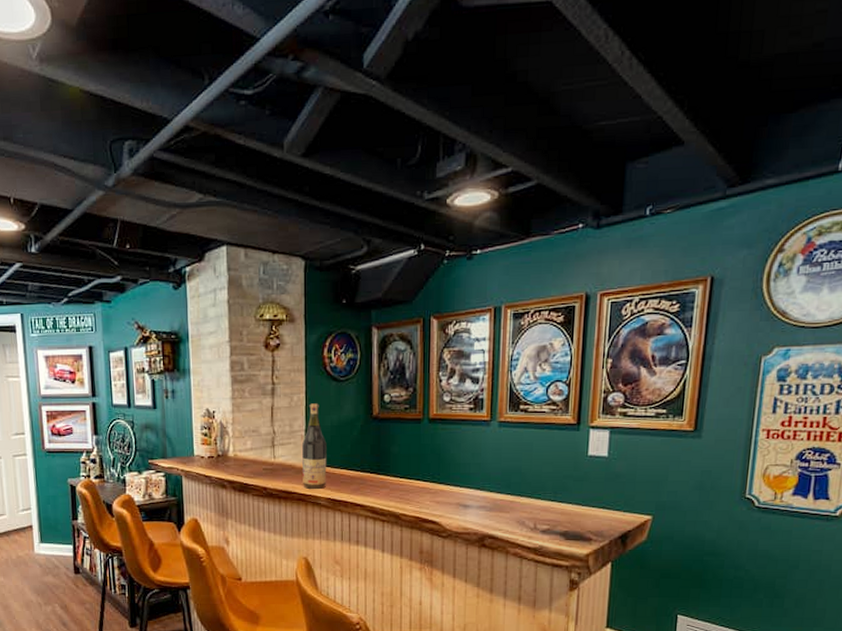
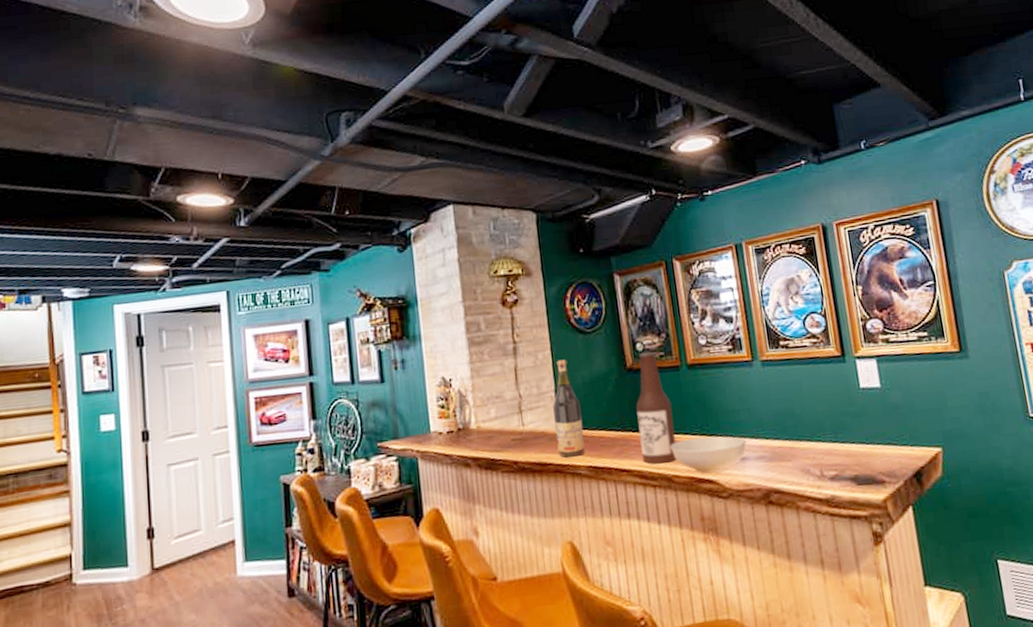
root beer bottle: none [376,403,409,504] -> present [636,351,677,465]
bowl: none [402,484,471,515] -> present [670,436,746,474]

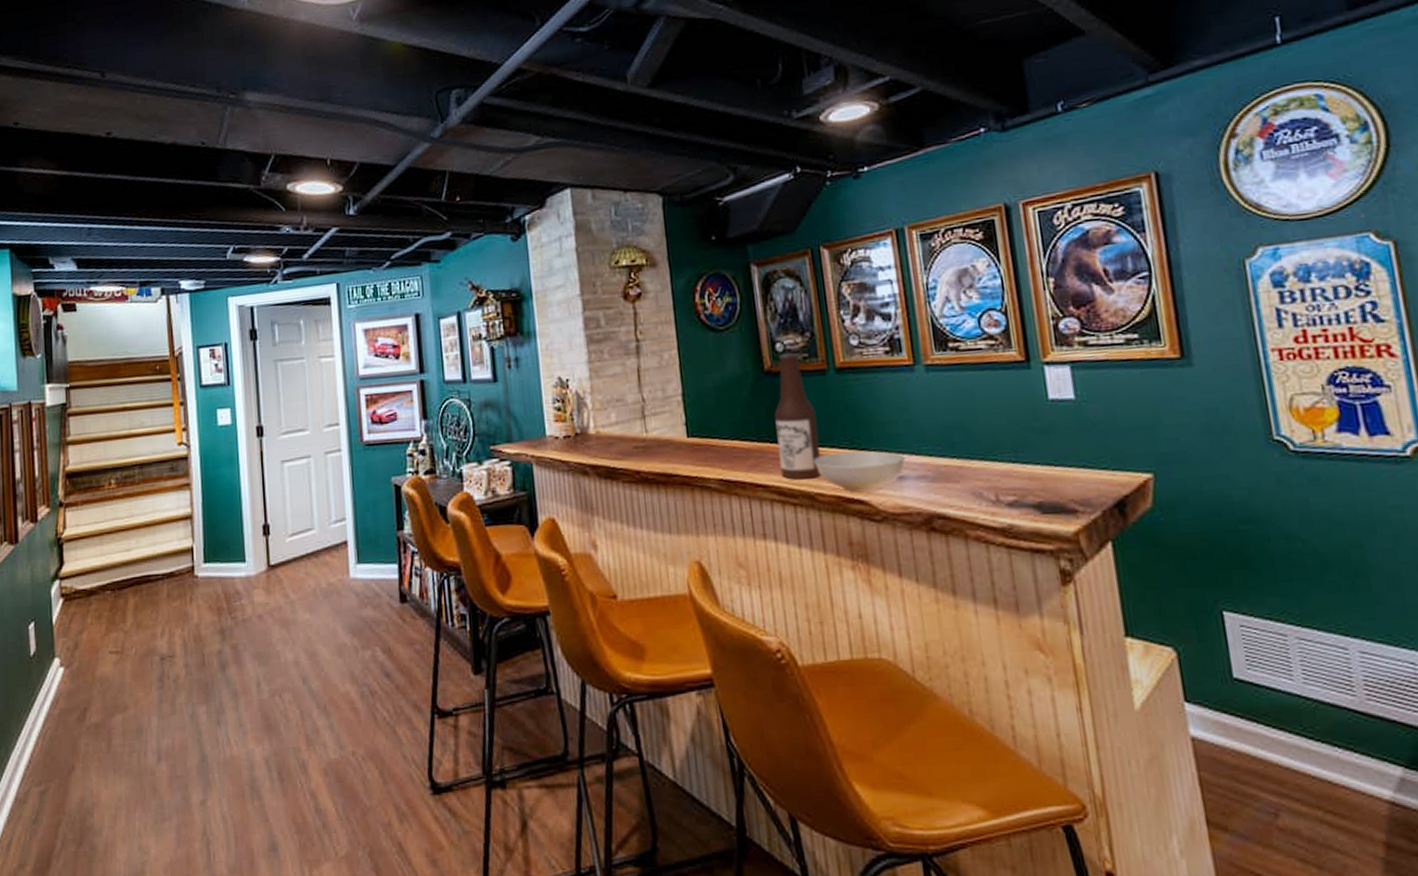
wine bottle: present [553,359,586,458] -> none [679,360,716,469]

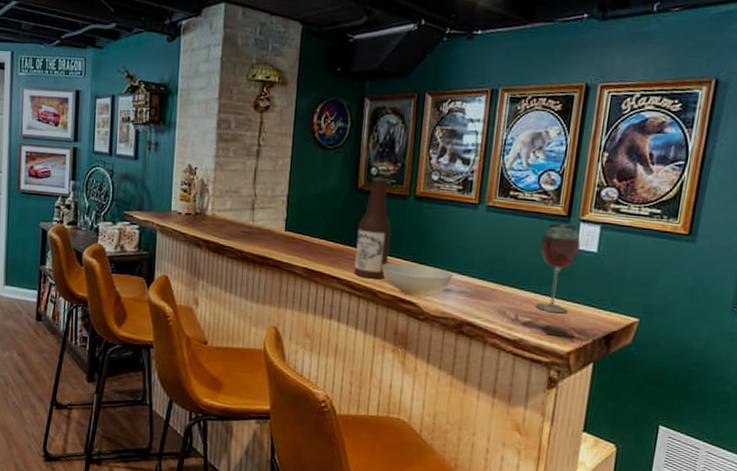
wineglass: none [1002,370,1060,485] -> present [536,222,581,314]

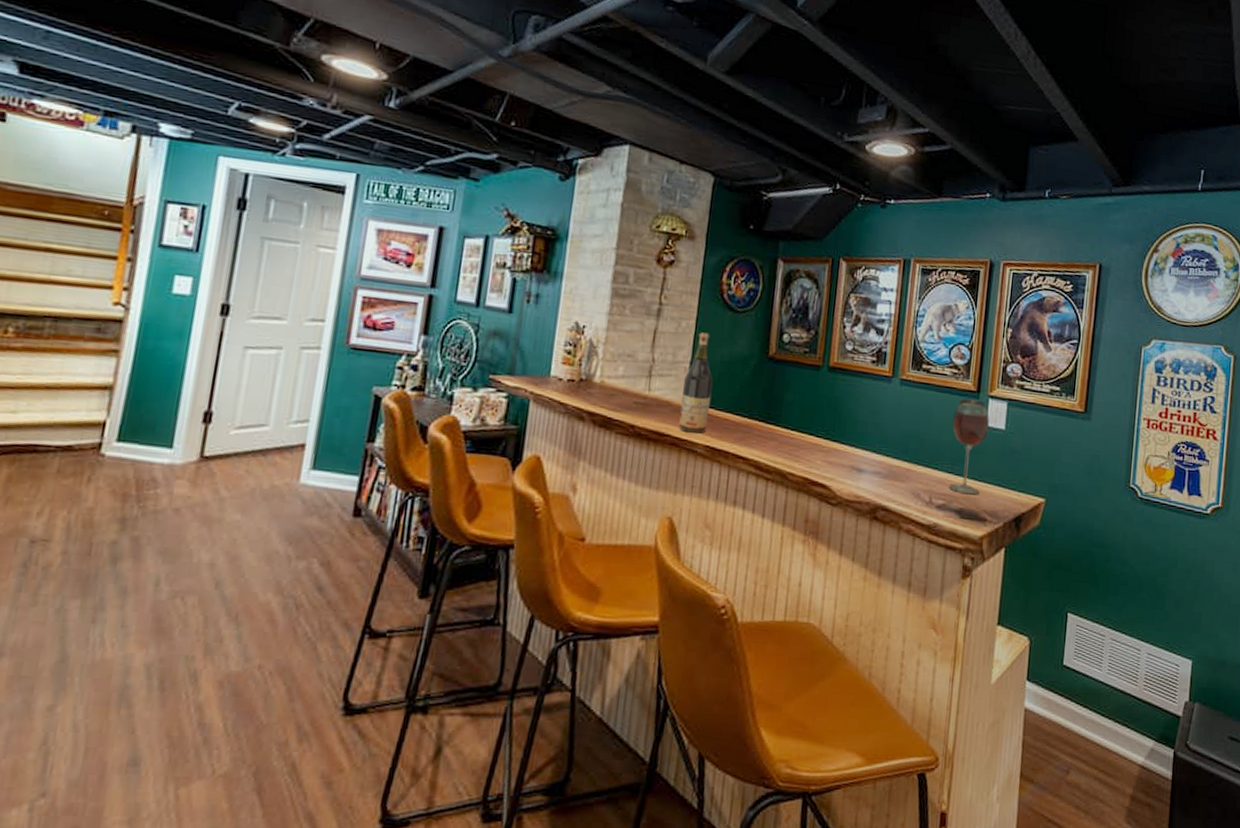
wine bottle: none [278,169,308,257] -> present [677,332,713,434]
root beer bottle: present [354,176,392,280] -> none [762,343,804,460]
bowl: present [381,262,453,297] -> none [792,439,867,479]

